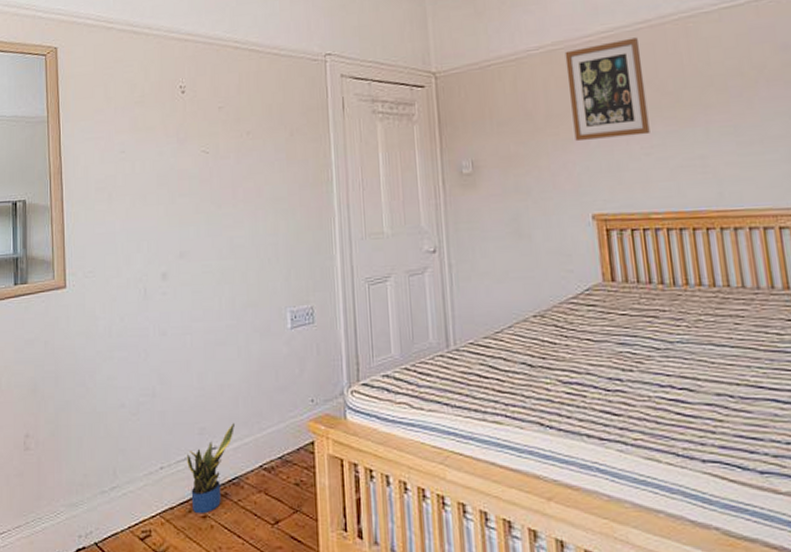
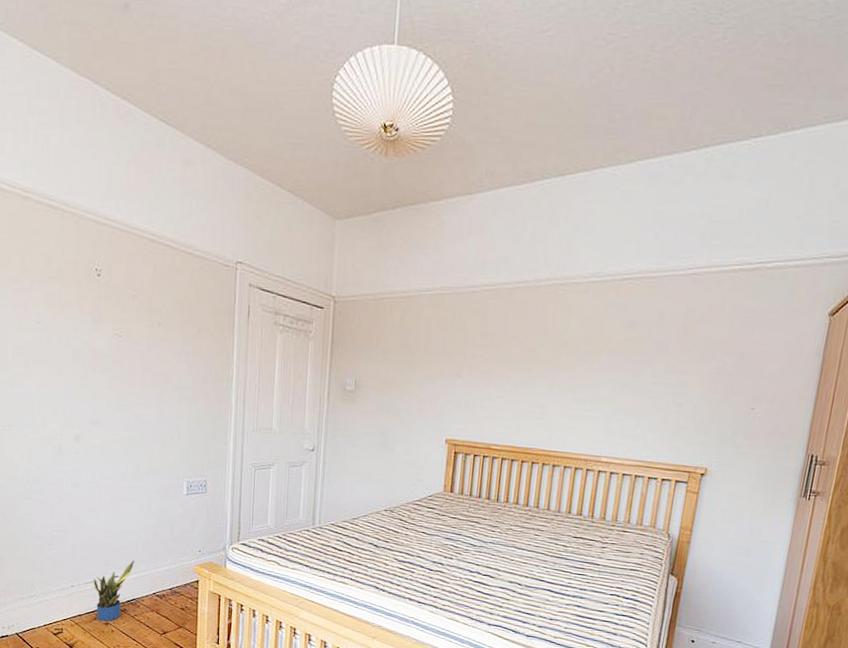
wall art: present [565,37,650,142] -> none [444,294,514,381]

